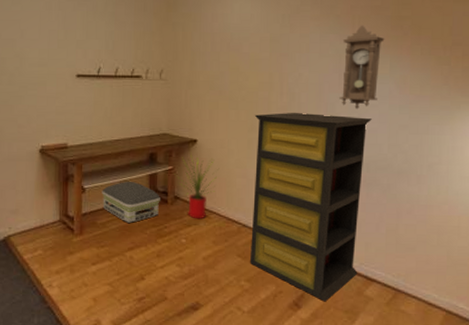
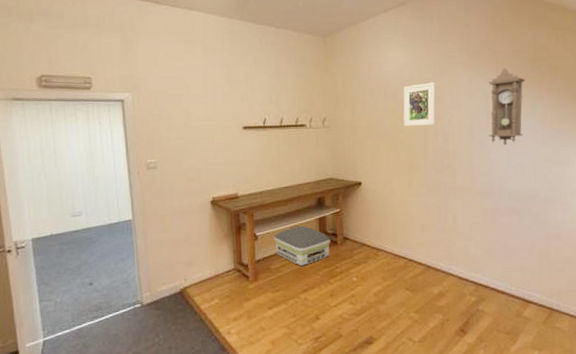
house plant: present [174,153,220,219] -> none [342,195,384,258]
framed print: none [246,37,283,84] -> present [403,82,436,127]
bookshelf: present [250,113,372,302] -> none [413,151,519,326]

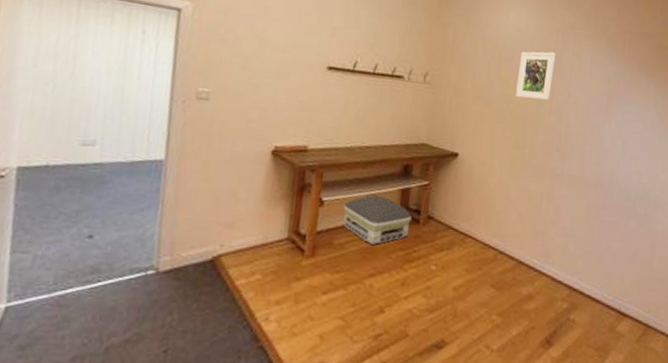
pendulum clock: present [489,68,526,146] -> none [605,50,651,135]

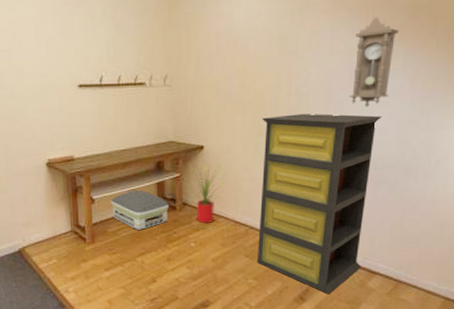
house plant: none [430,167,480,244] -> present [182,159,227,224]
bookshelf: none [504,131,634,339] -> present [257,114,382,295]
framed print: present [515,51,556,101] -> none [253,34,292,86]
pendulum clock: none [605,50,651,135] -> present [349,16,400,108]

